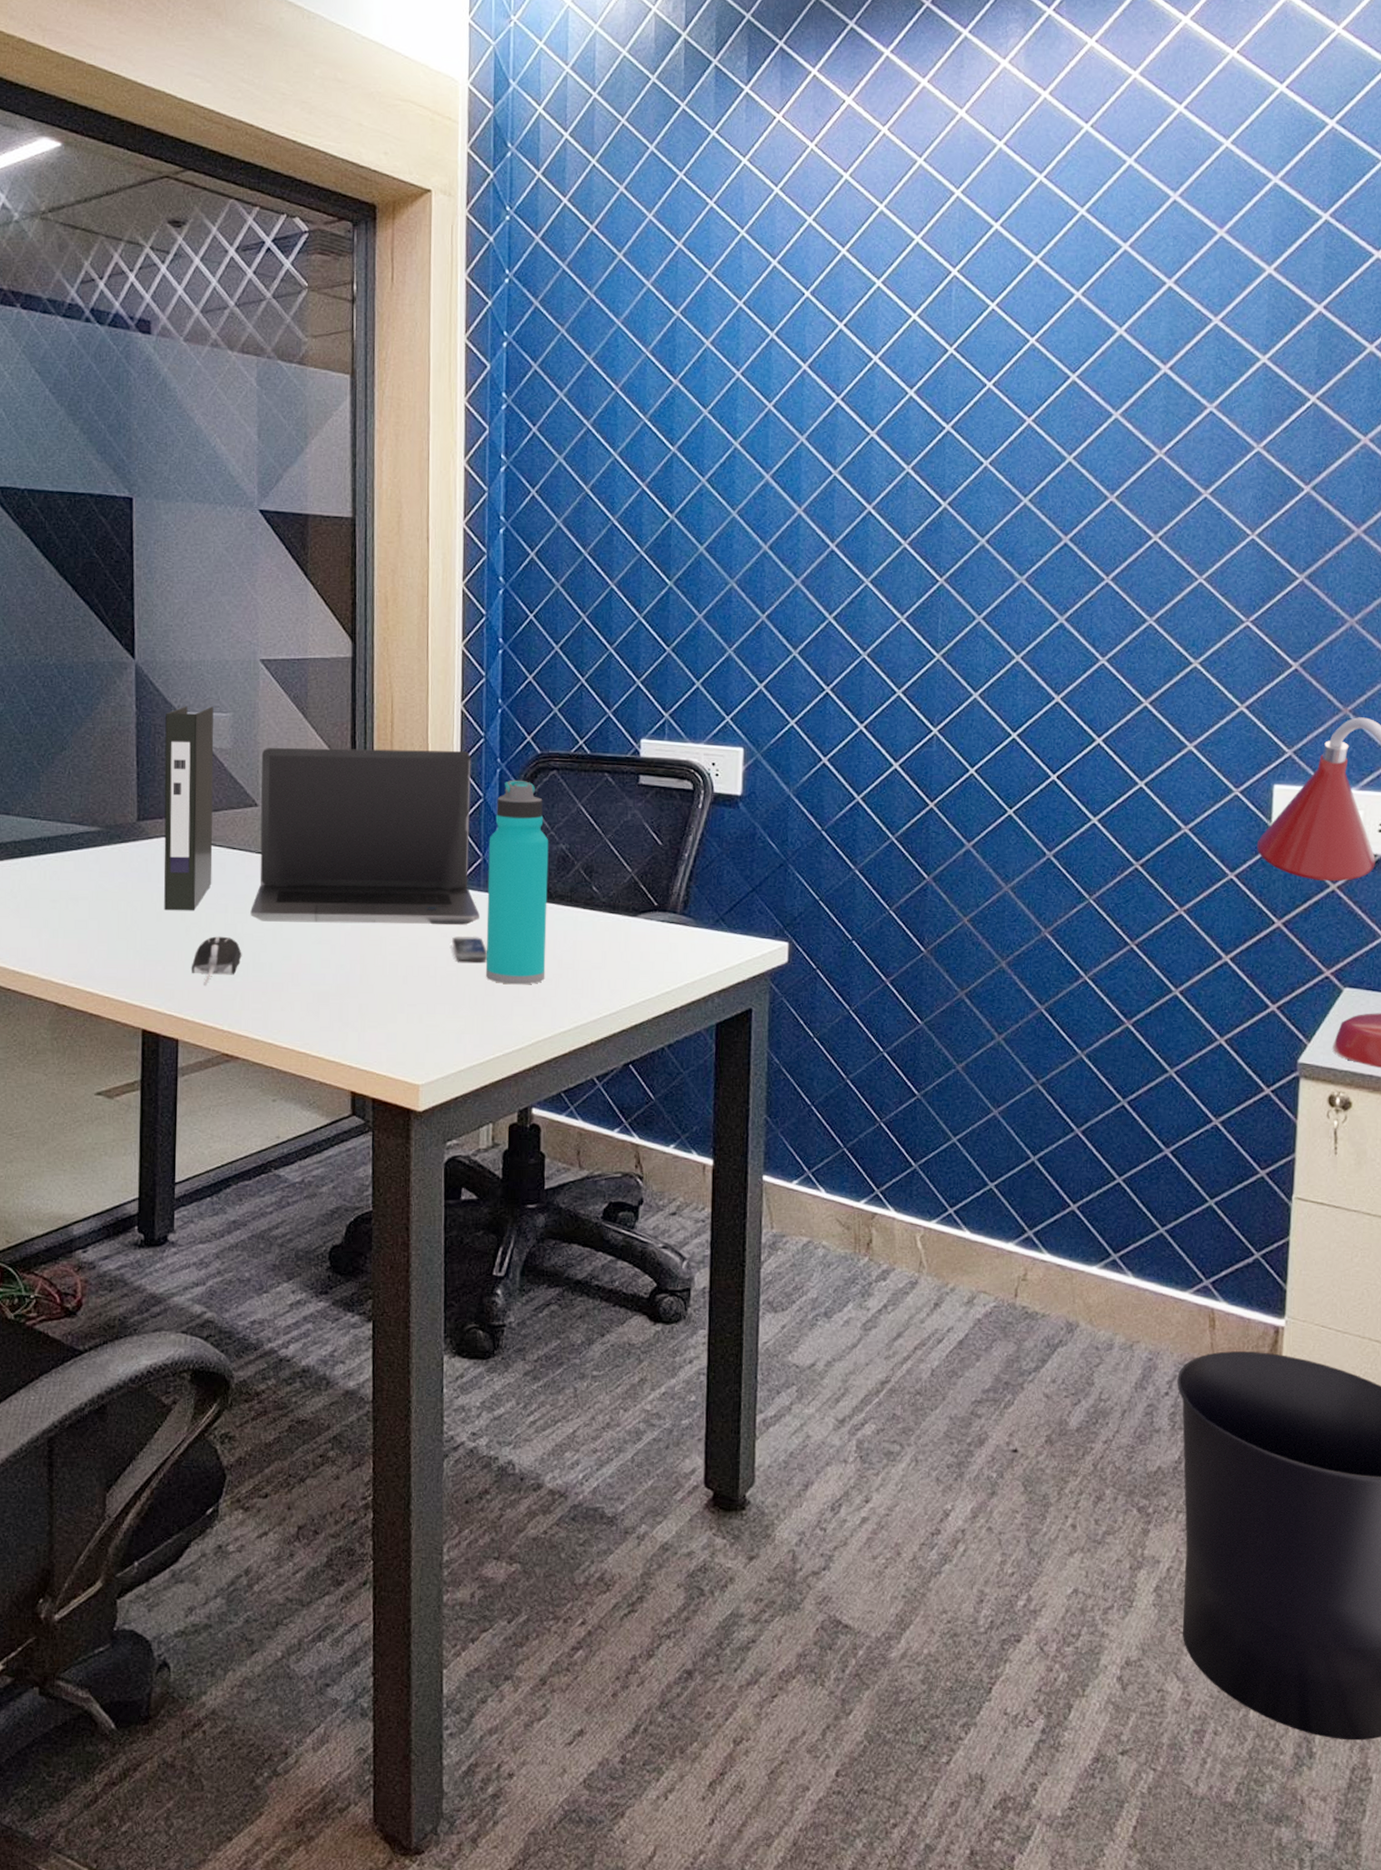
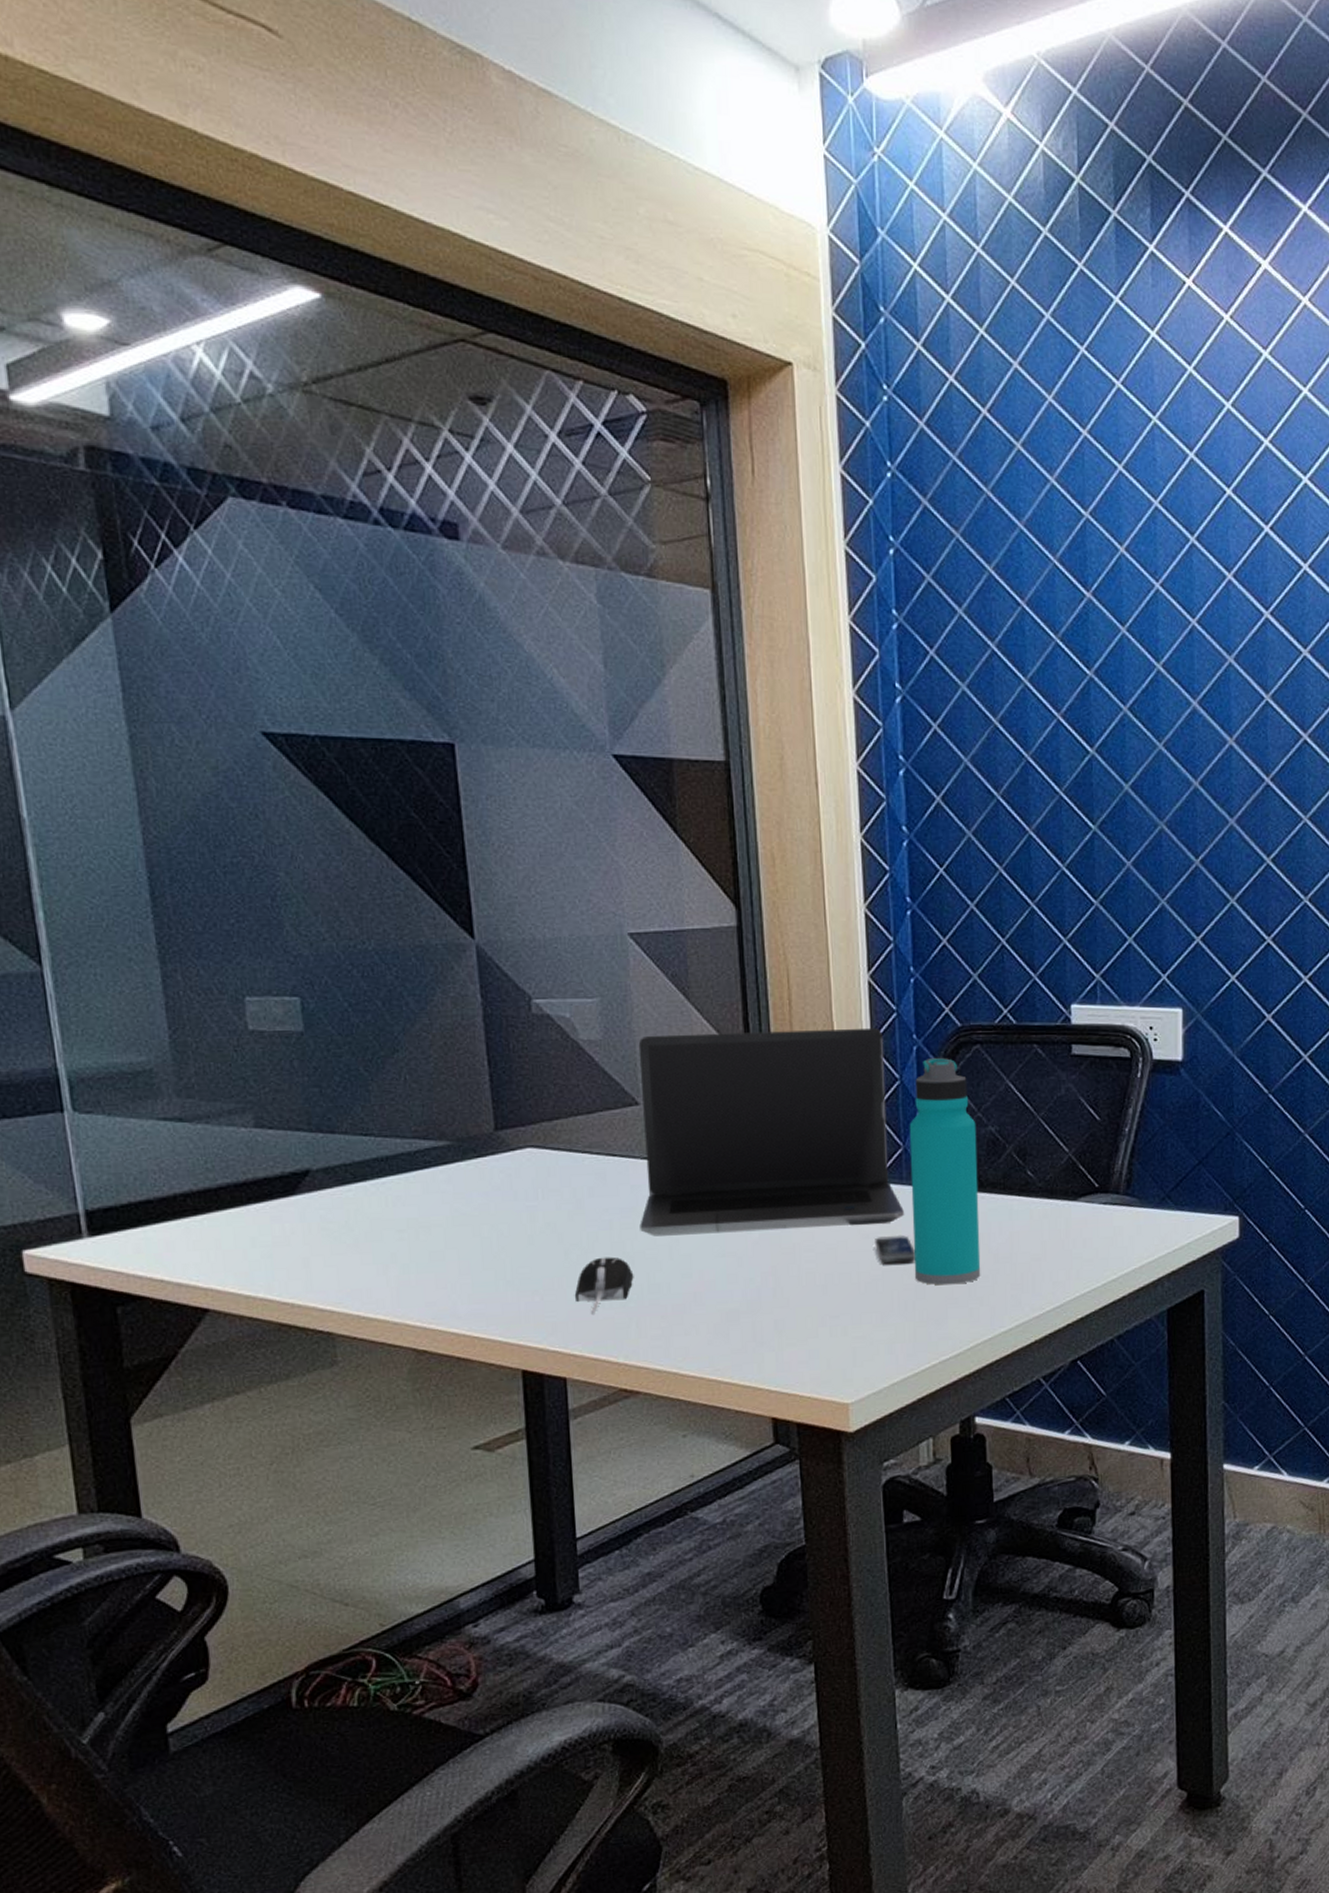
binder: present [163,706,214,911] -> none [518,991,592,1233]

